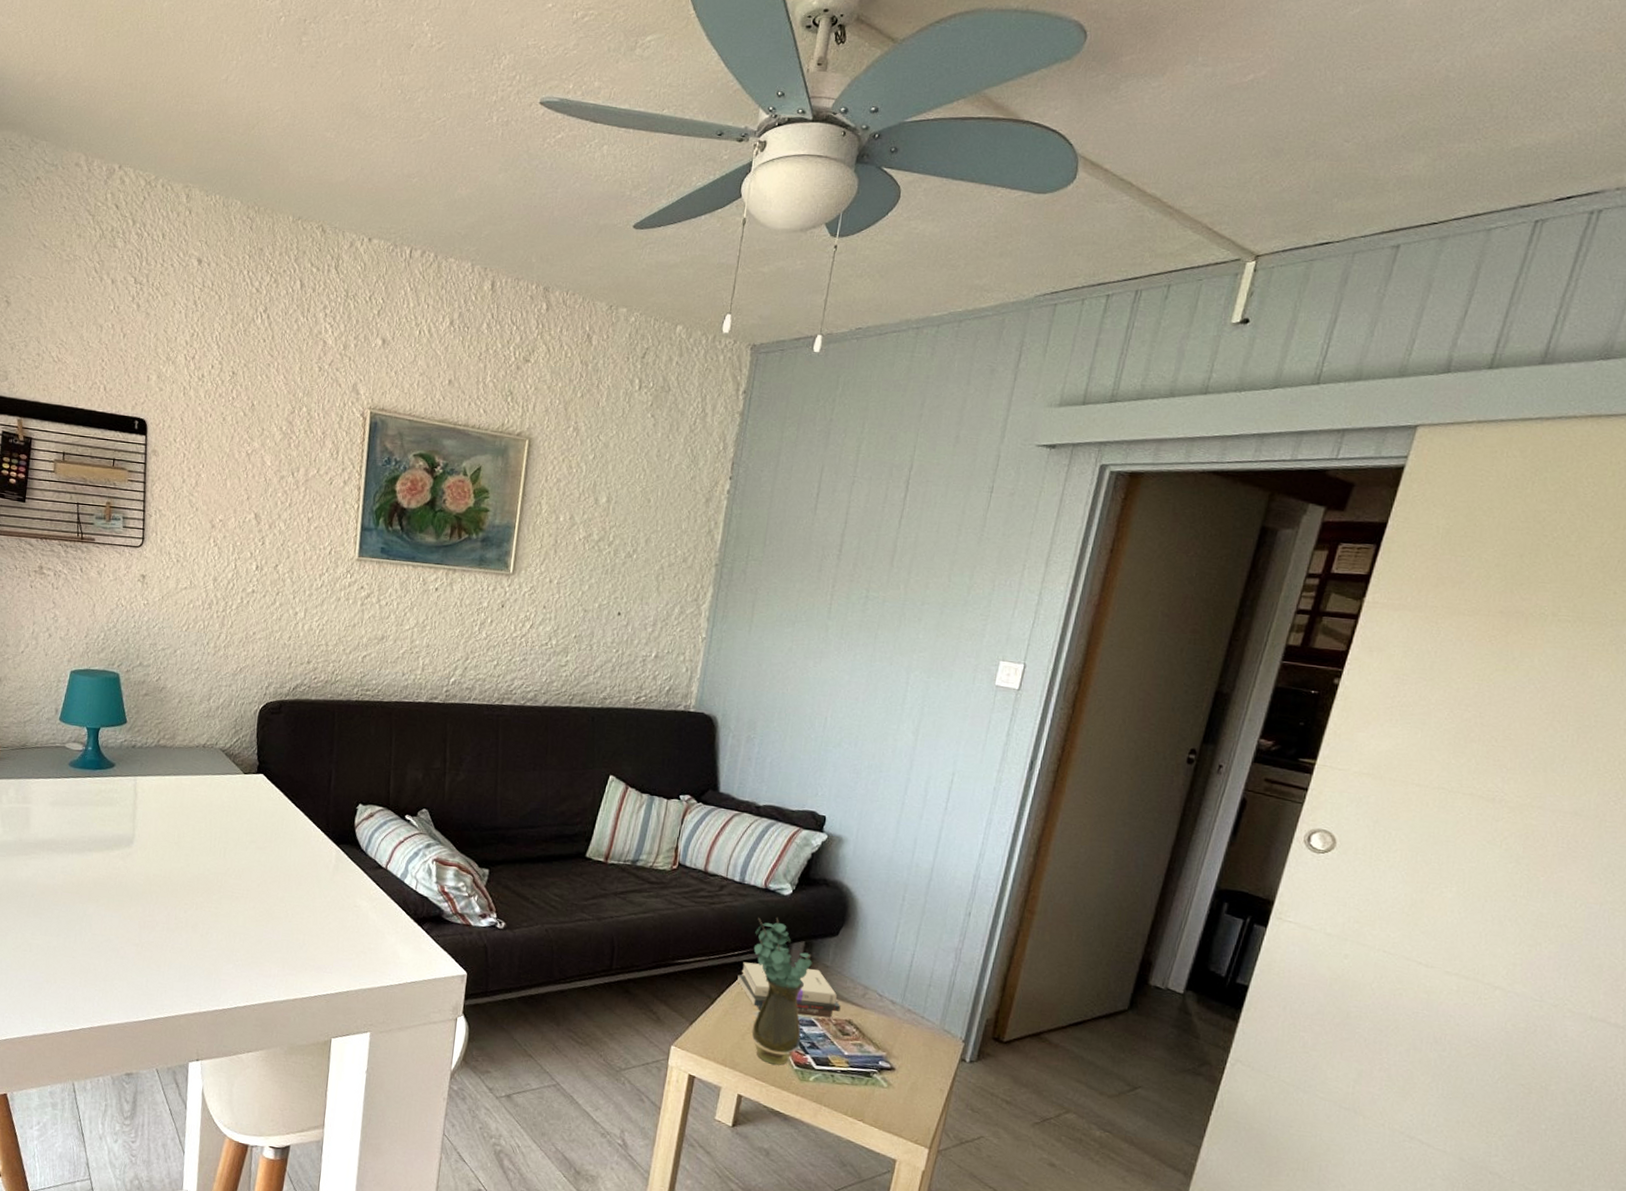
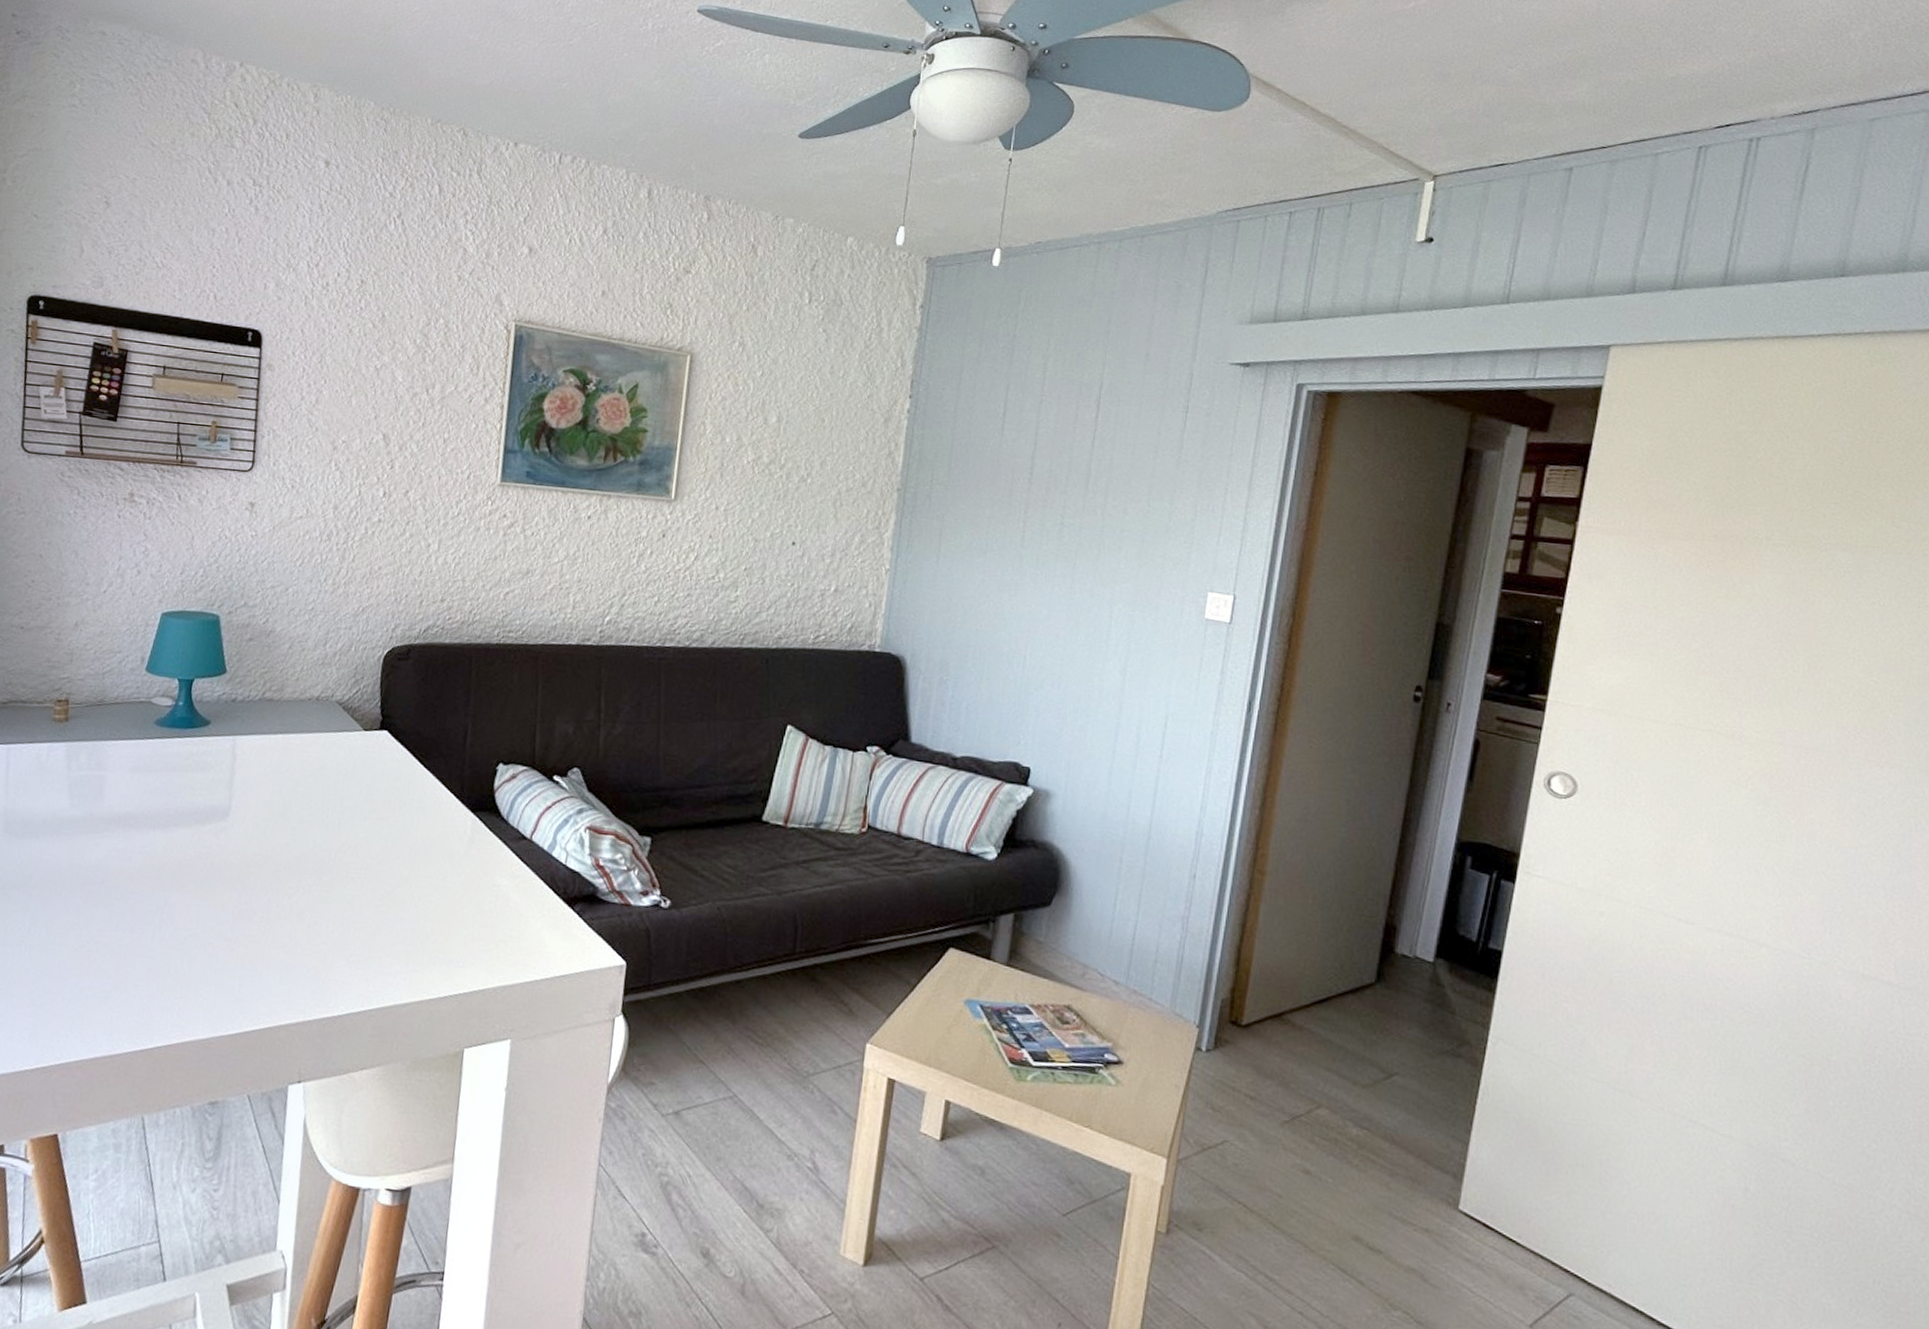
books: present [737,962,841,1018] -> none [939,939,1058,1003]
vase: present [751,917,812,1065] -> none [956,885,1023,1063]

